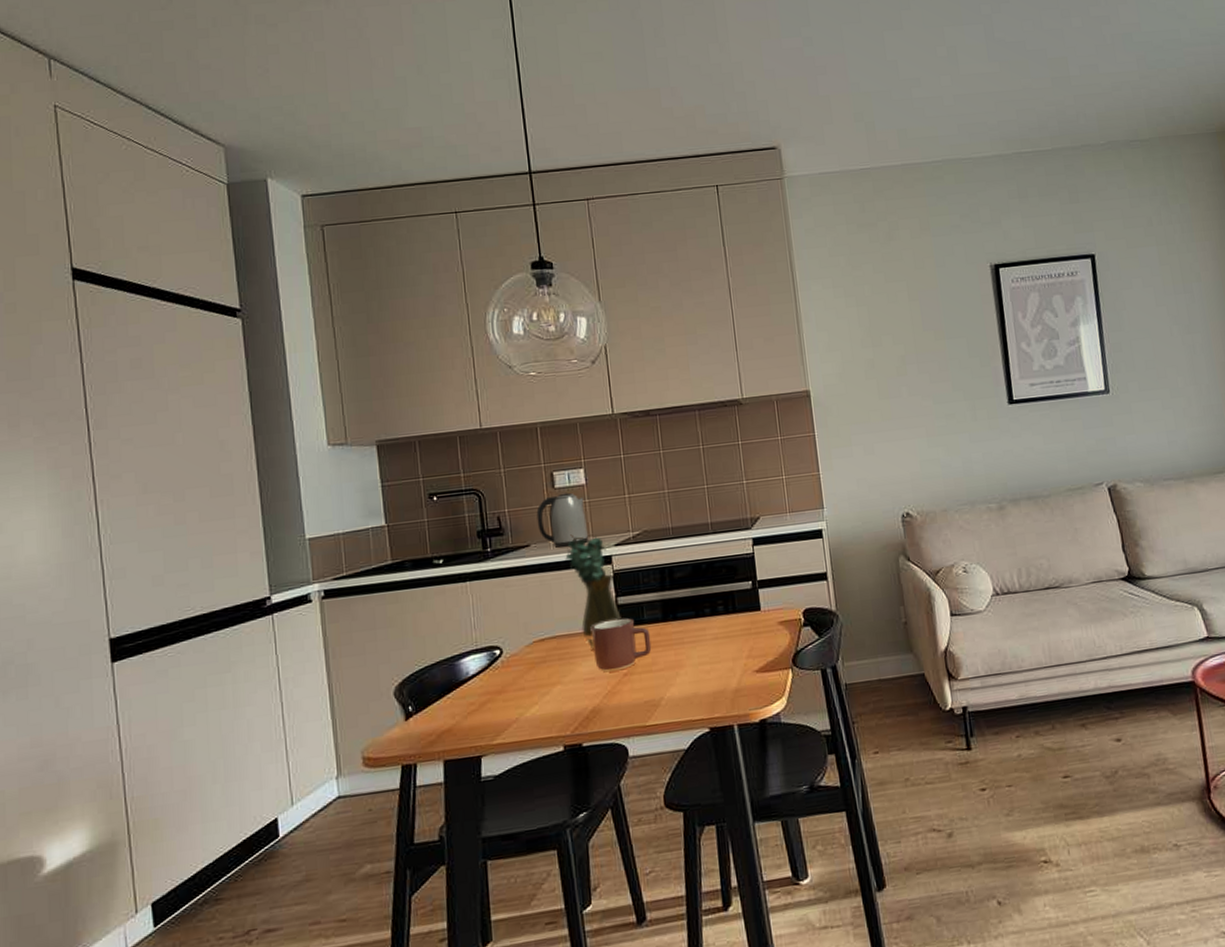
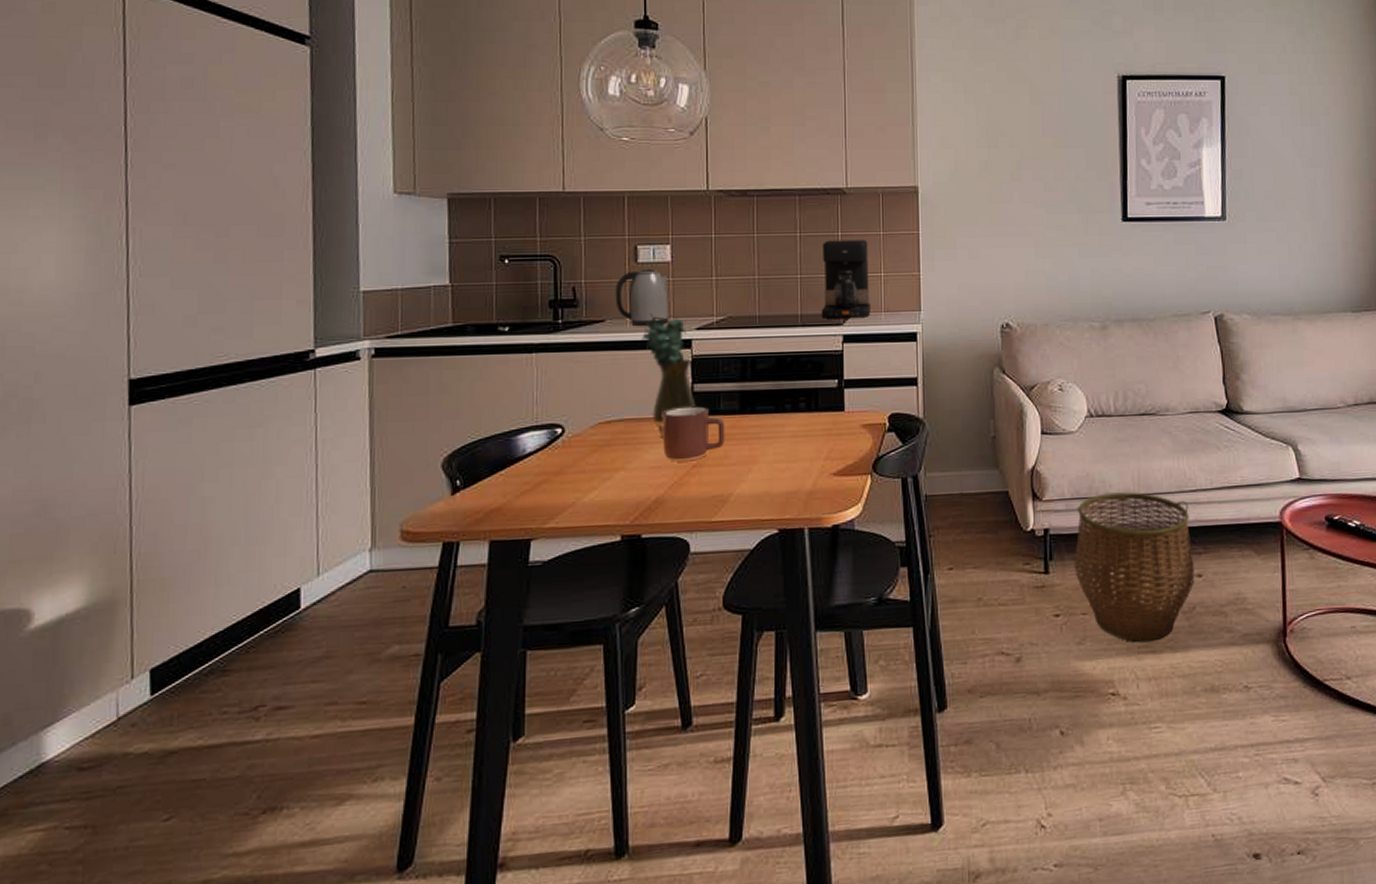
coffee maker: none [725,446,777,524] -> present [821,240,871,319]
basket: none [992,664,1115,810] -> present [1074,492,1195,642]

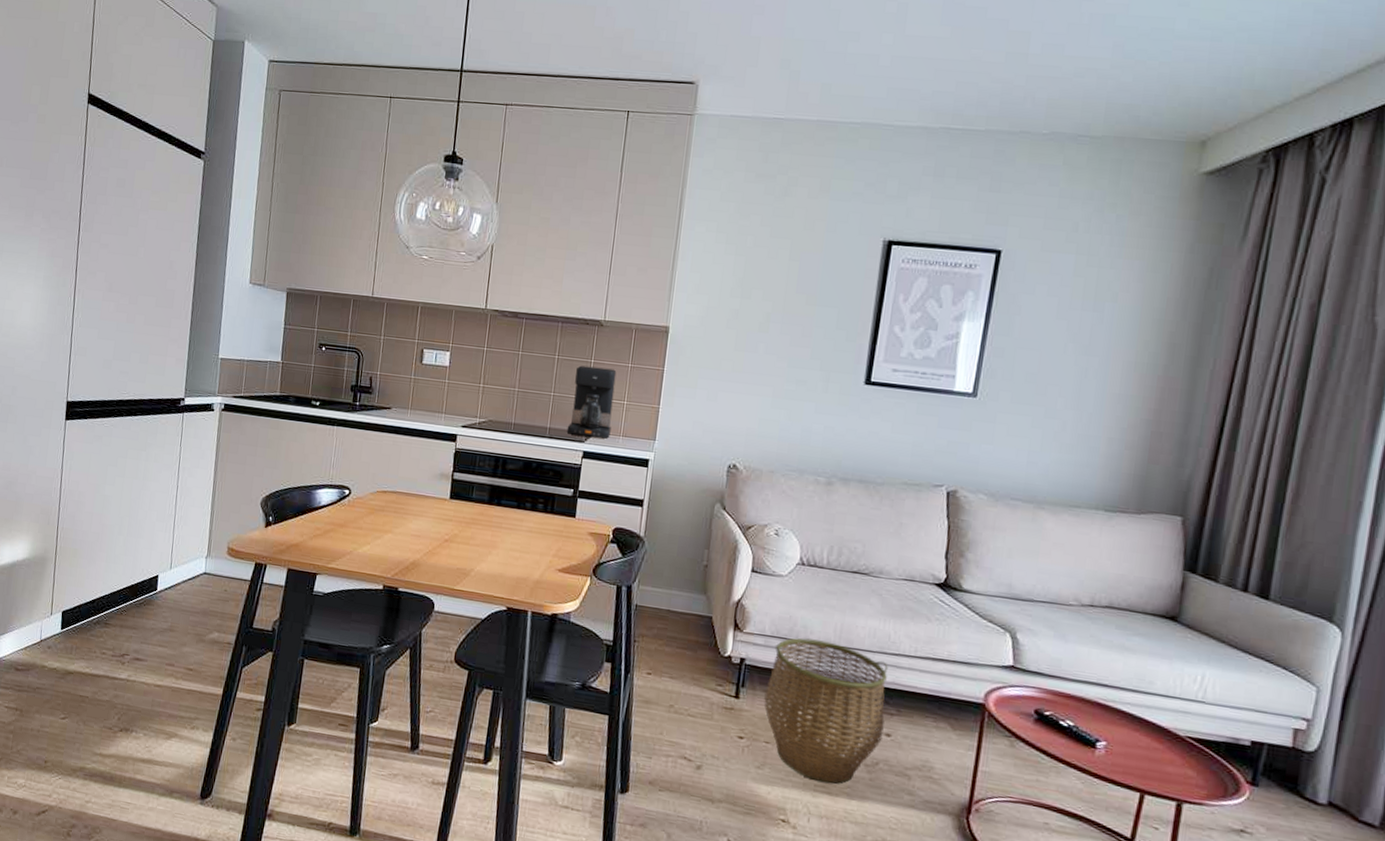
kettle: present [615,268,670,327] -> none [401,369,445,418]
vase: present [642,313,696,438] -> none [418,407,455,513]
mug: present [662,406,725,462] -> none [423,490,475,536]

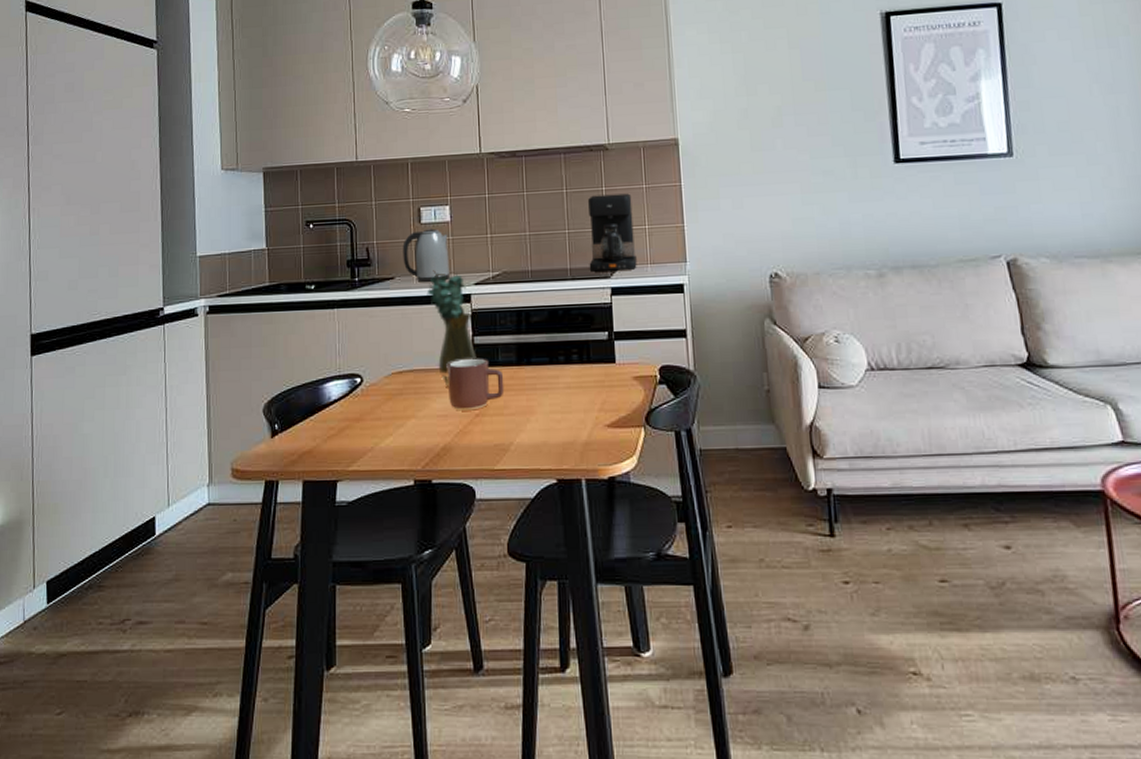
kettle: none [401,369,445,418] -> present [402,228,451,283]
vase: none [418,407,455,513] -> present [427,270,477,388]
mug: none [423,490,475,536] -> present [446,358,505,411]
basket: present [764,637,888,784] -> none [861,452,1003,618]

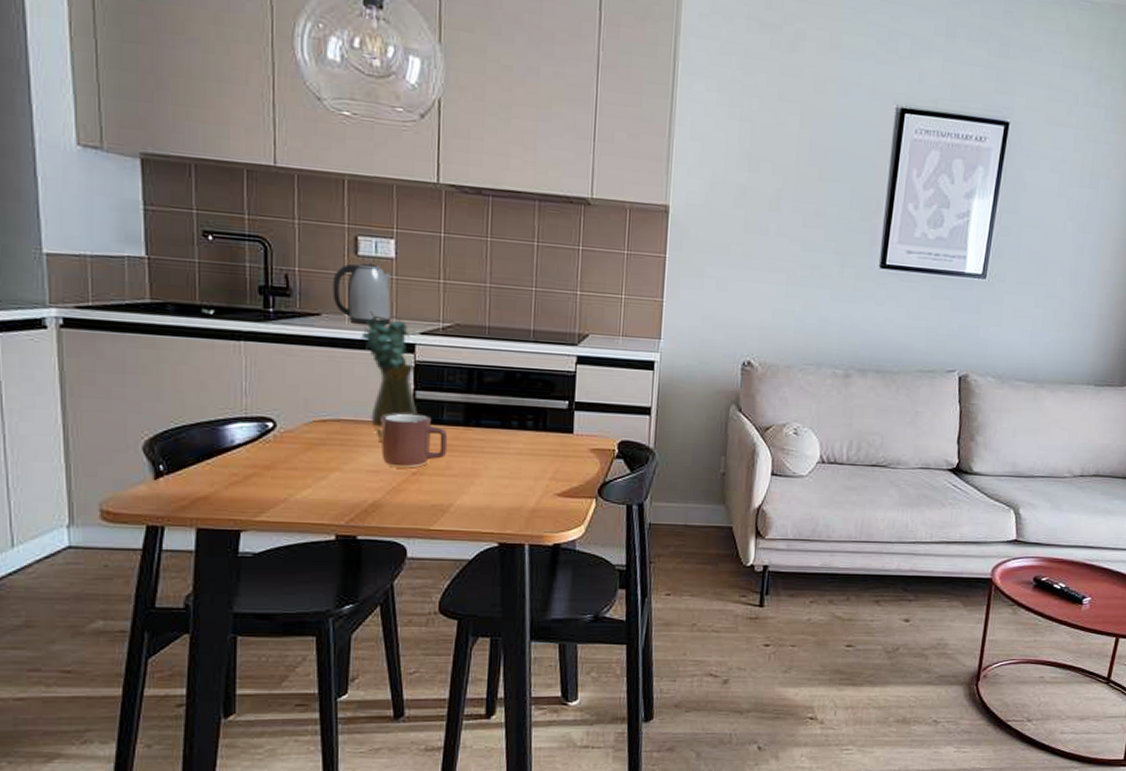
coffee maker: present [588,193,637,272] -> none [555,253,611,340]

